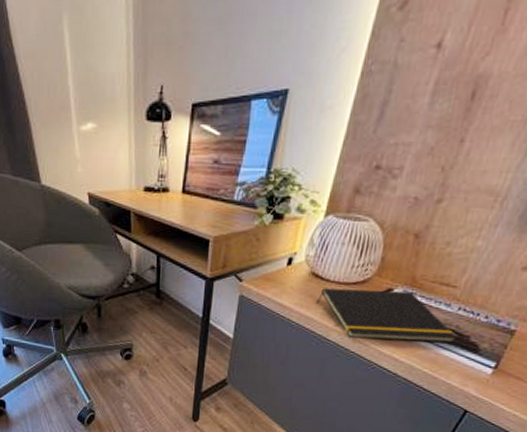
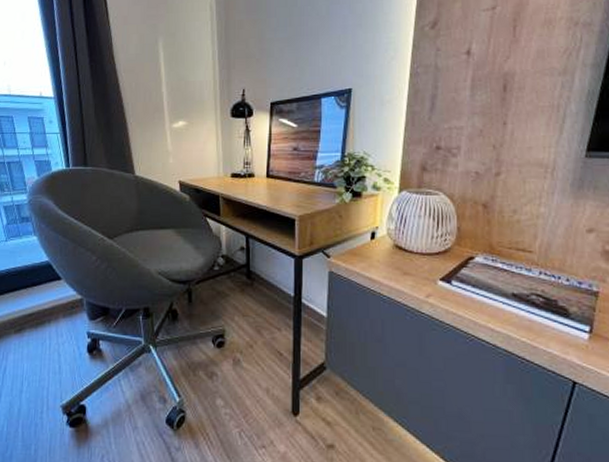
notepad: present [316,288,458,343] -> none [404,259,546,310]

